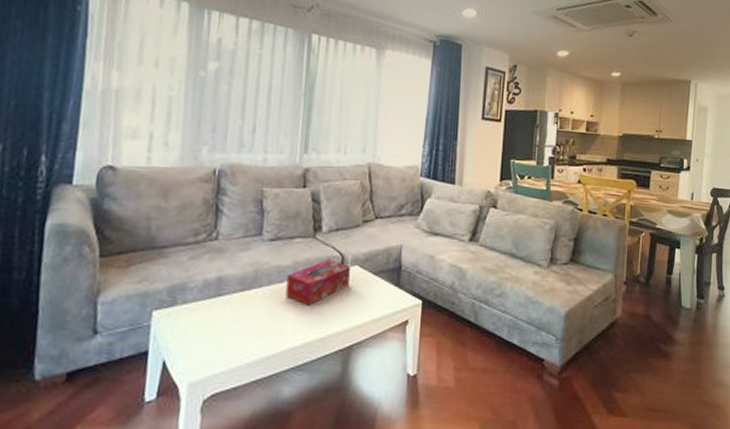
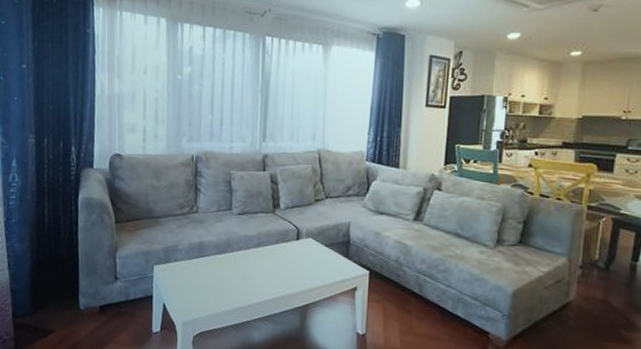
tissue box: present [285,260,352,306] -> none [252,232,306,269]

